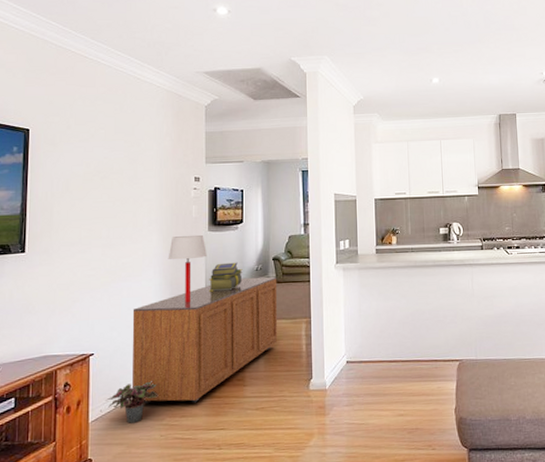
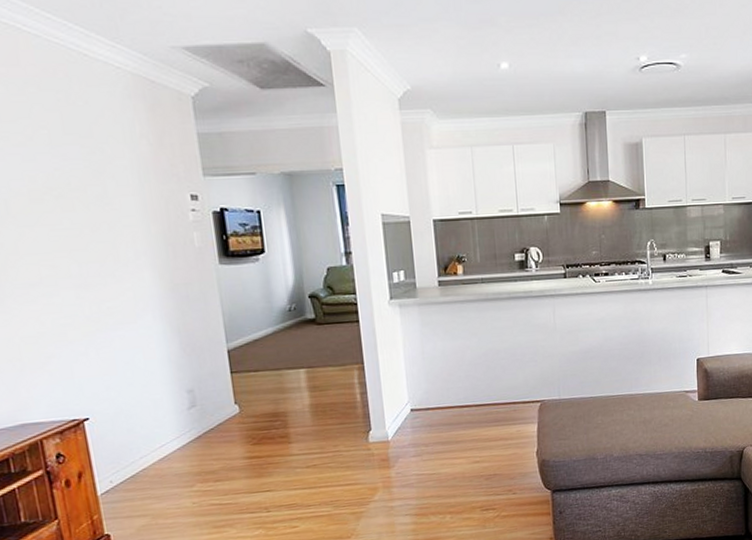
potted plant: present [106,381,158,423] -> none [115,444,183,493]
sideboard: present [132,276,278,404] -> none [131,317,326,470]
table lamp: present [168,234,208,303] -> none [169,269,223,353]
stack of books: present [209,262,243,292] -> none [228,301,272,339]

